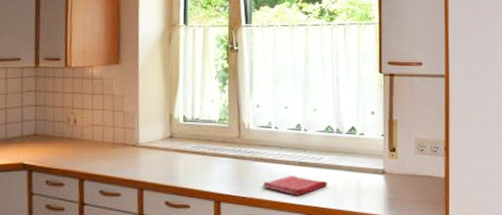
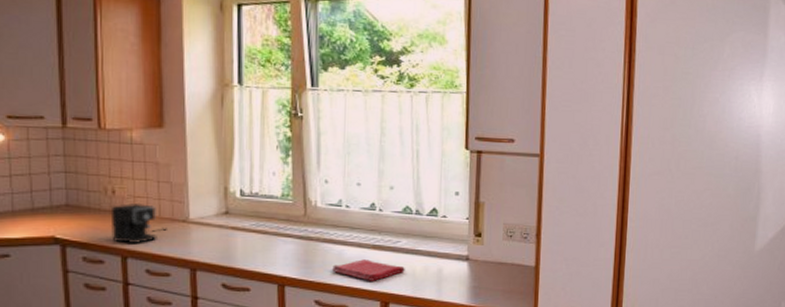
coffee maker: none [71,131,119,168] -> present [112,203,167,244]

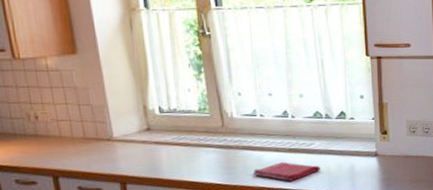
coffee maker: present [112,203,167,244] -> none [37,126,93,165]

